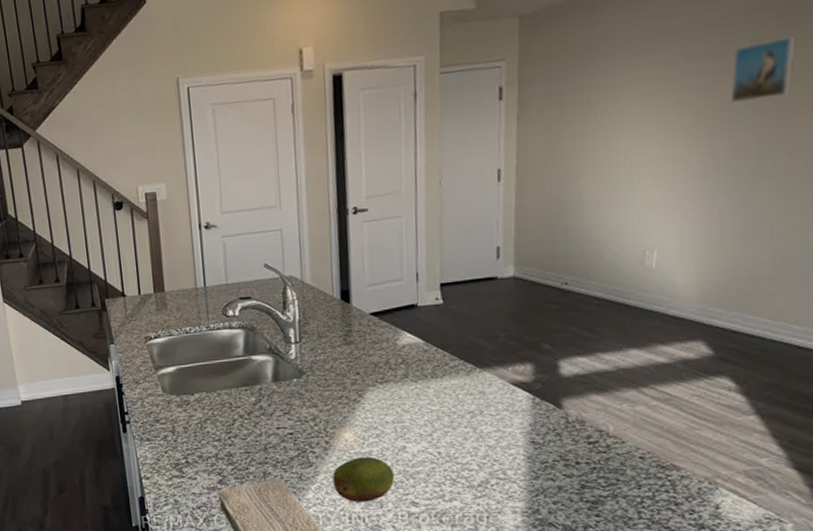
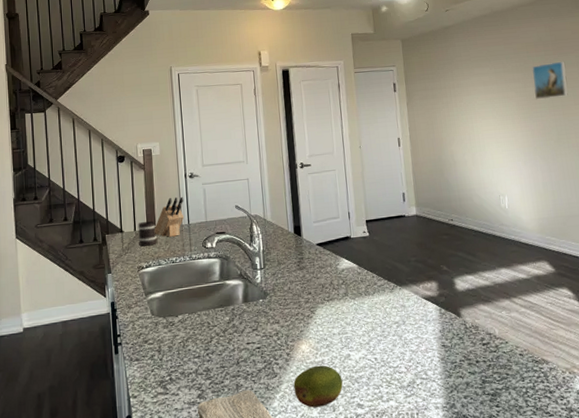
mug: none [142,282,166,314] -> present [138,220,157,247]
knife block: none [162,253,200,303] -> present [154,197,184,237]

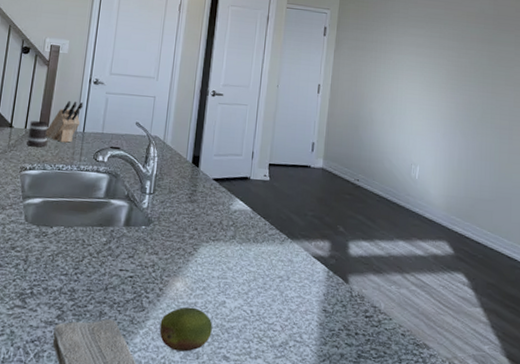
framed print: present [531,61,569,100] -> none [467,37,504,75]

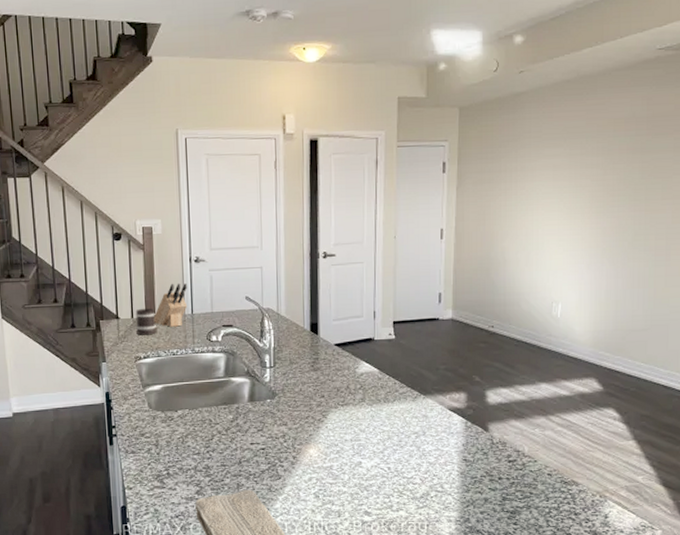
fruit: present [159,307,212,352] -> none [298,470,351,512]

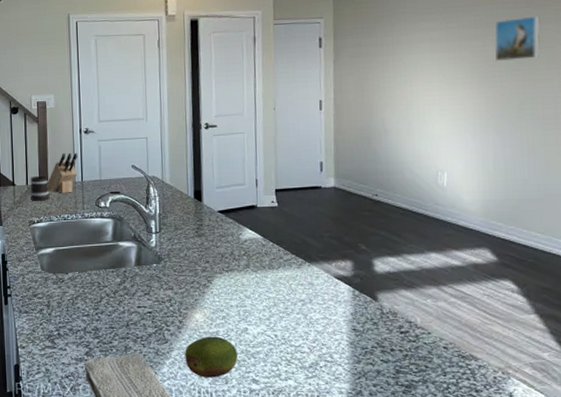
fruit: none [298,470,351,512] -> present [185,336,238,378]
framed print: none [615,144,660,192] -> present [494,15,541,62]

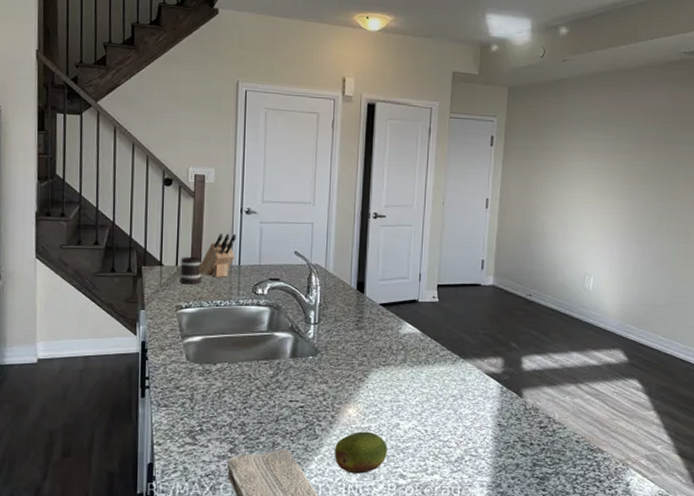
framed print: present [494,15,541,62] -> none [643,136,682,177]

